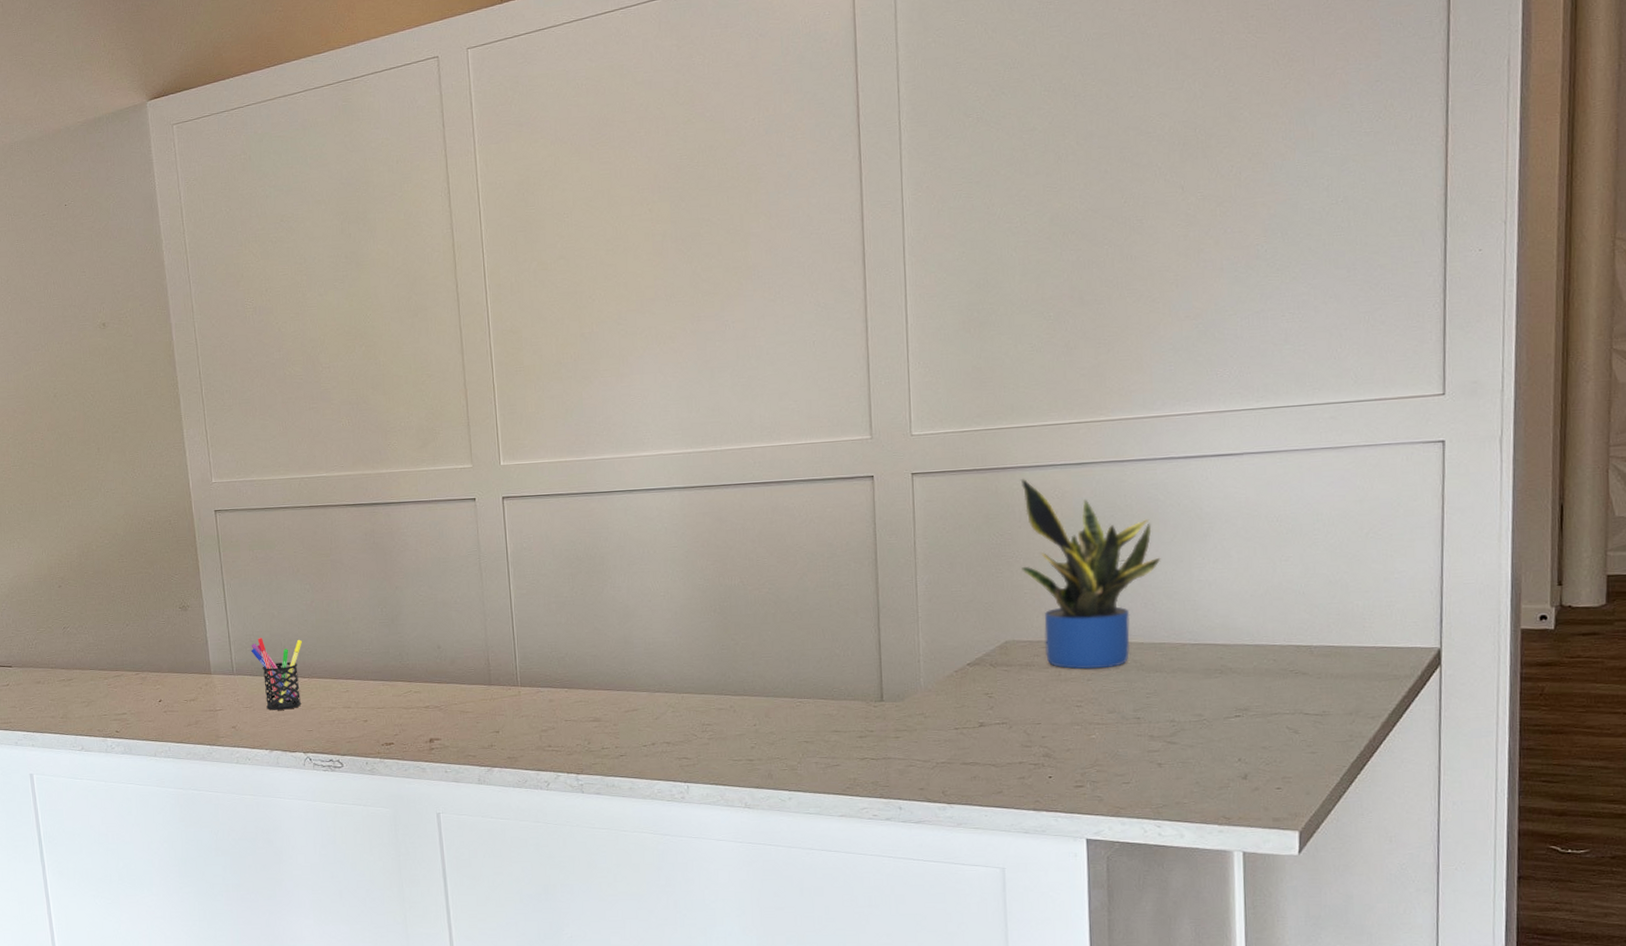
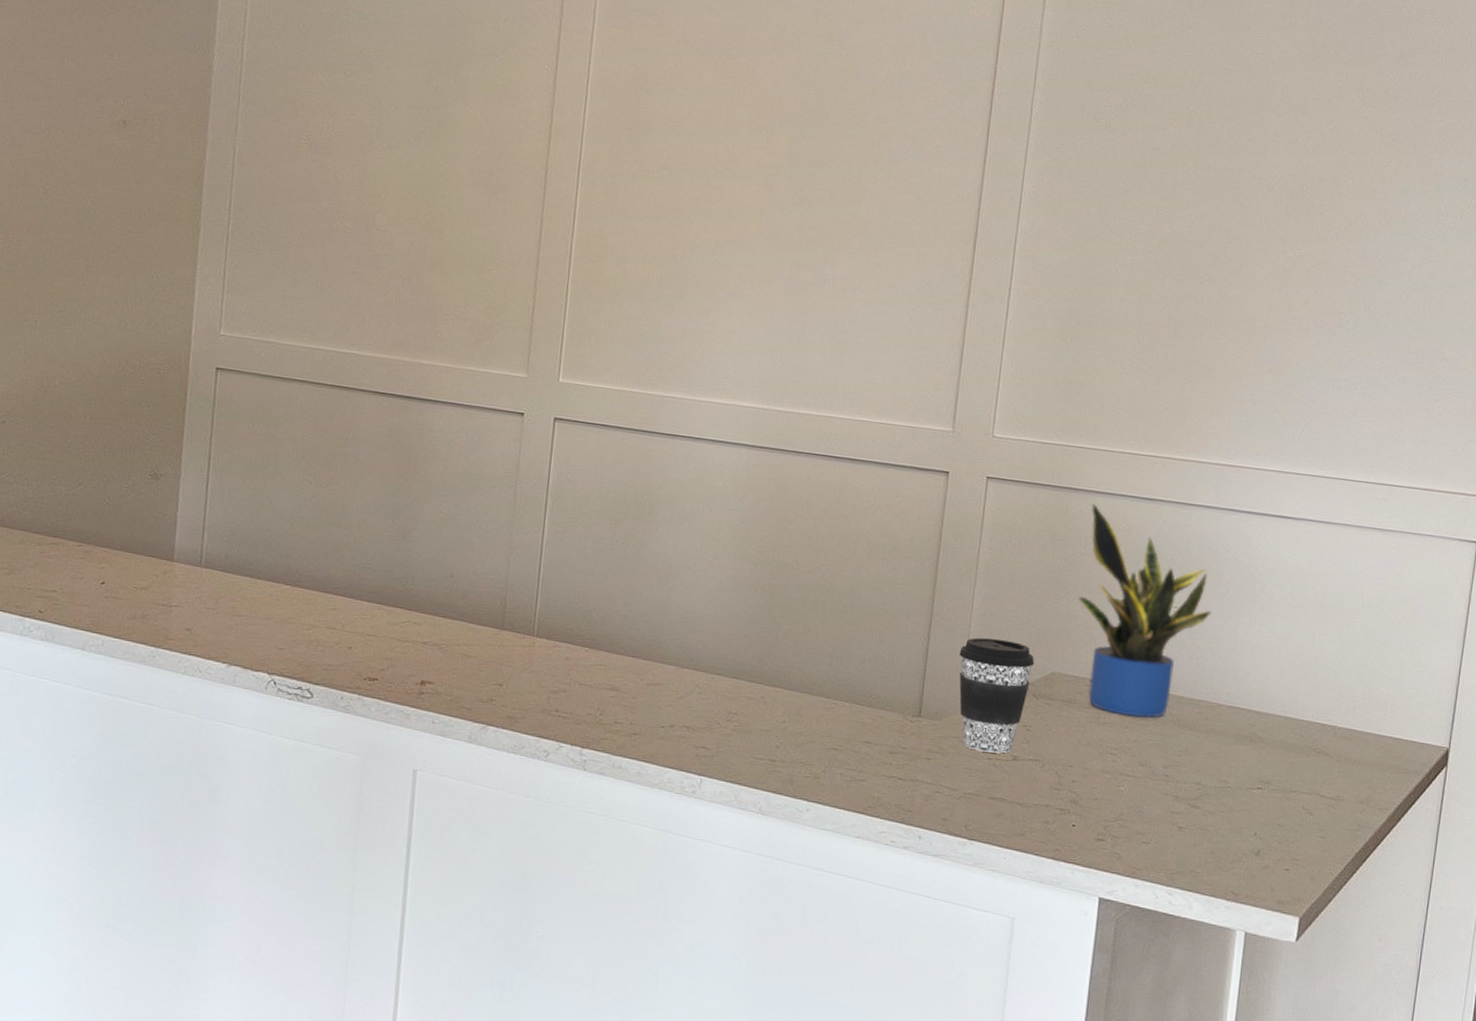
pen holder: present [251,638,302,710] -> none [228,528,292,620]
coffee cup: none [911,619,987,723] -> present [959,637,1035,754]

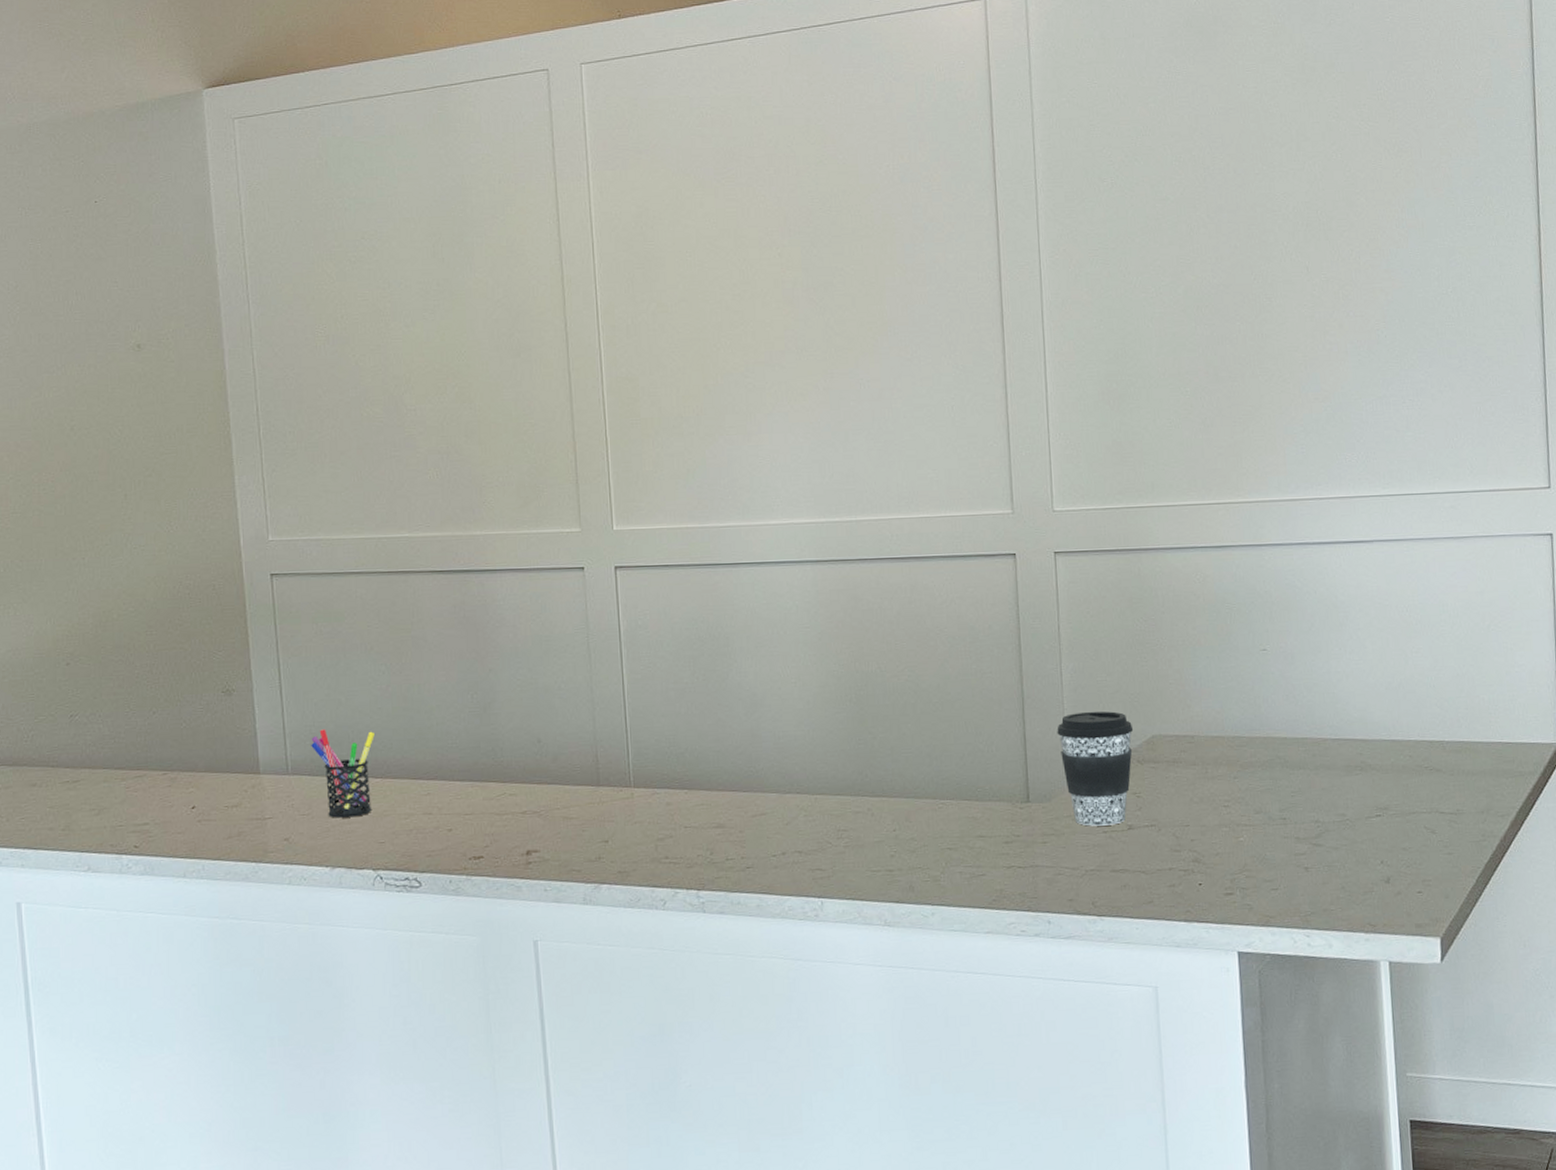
pen holder: none [228,528,292,620] -> present [311,729,374,818]
potted plant: present [1079,504,1212,718] -> none [1162,561,1301,766]

